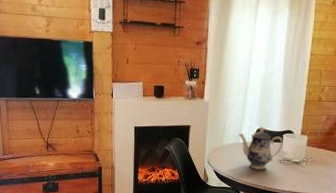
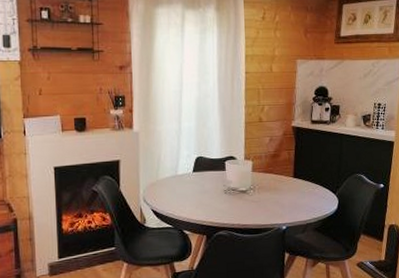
teapot: present [239,126,283,170] -> none [176,154,226,203]

